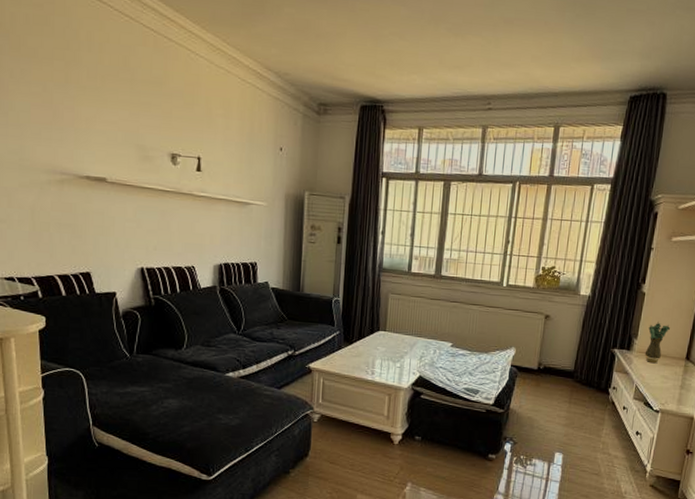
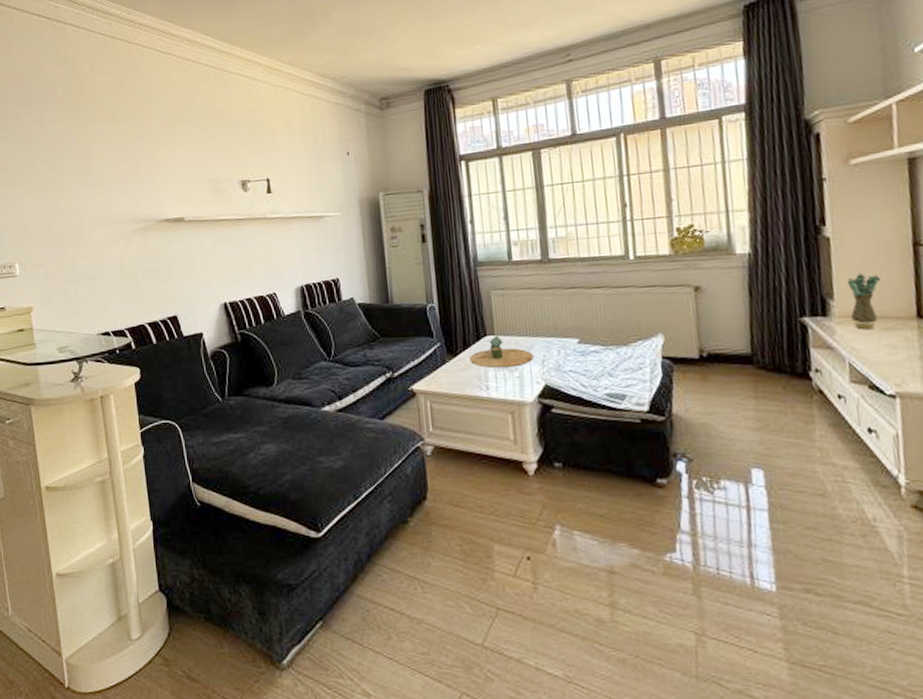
decorative tray: none [362,331,414,359] -> present [469,335,533,368]

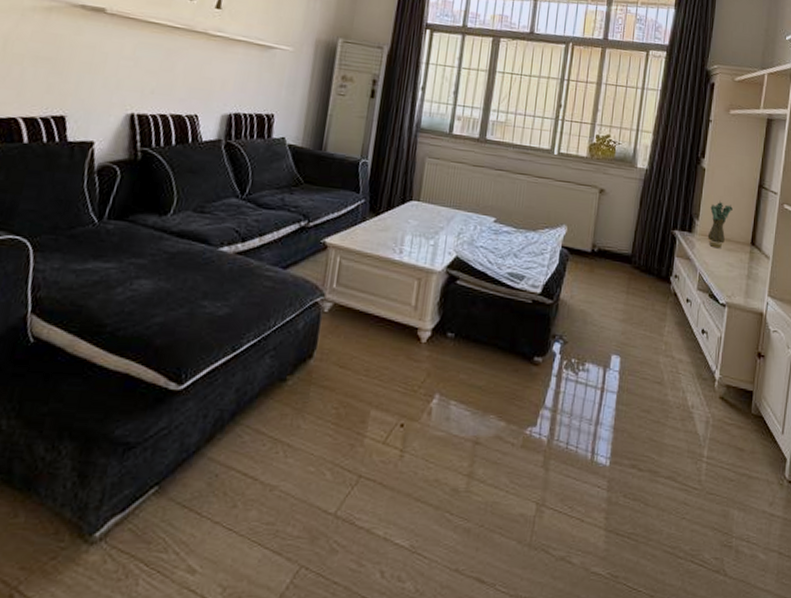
decorative tray: present [469,335,533,368] -> none [390,202,451,235]

